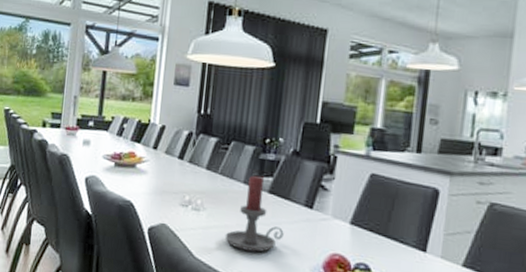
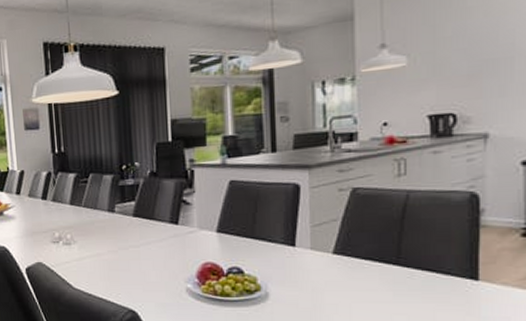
candle holder: present [225,175,284,252] -> none [99,202,155,274]

